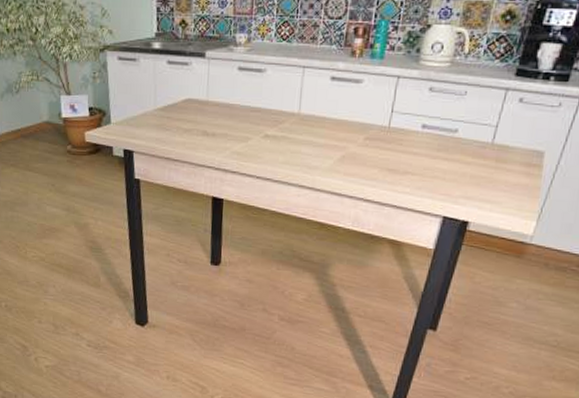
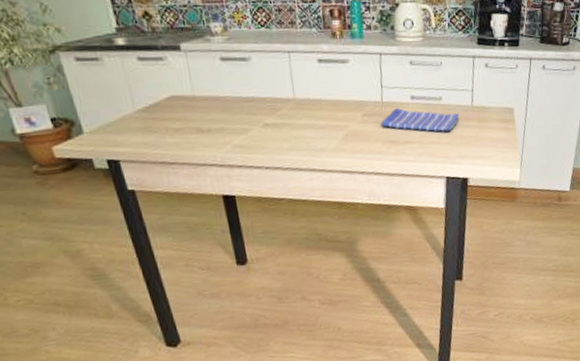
dish towel: none [382,136,474,168] -> present [380,108,459,132]

